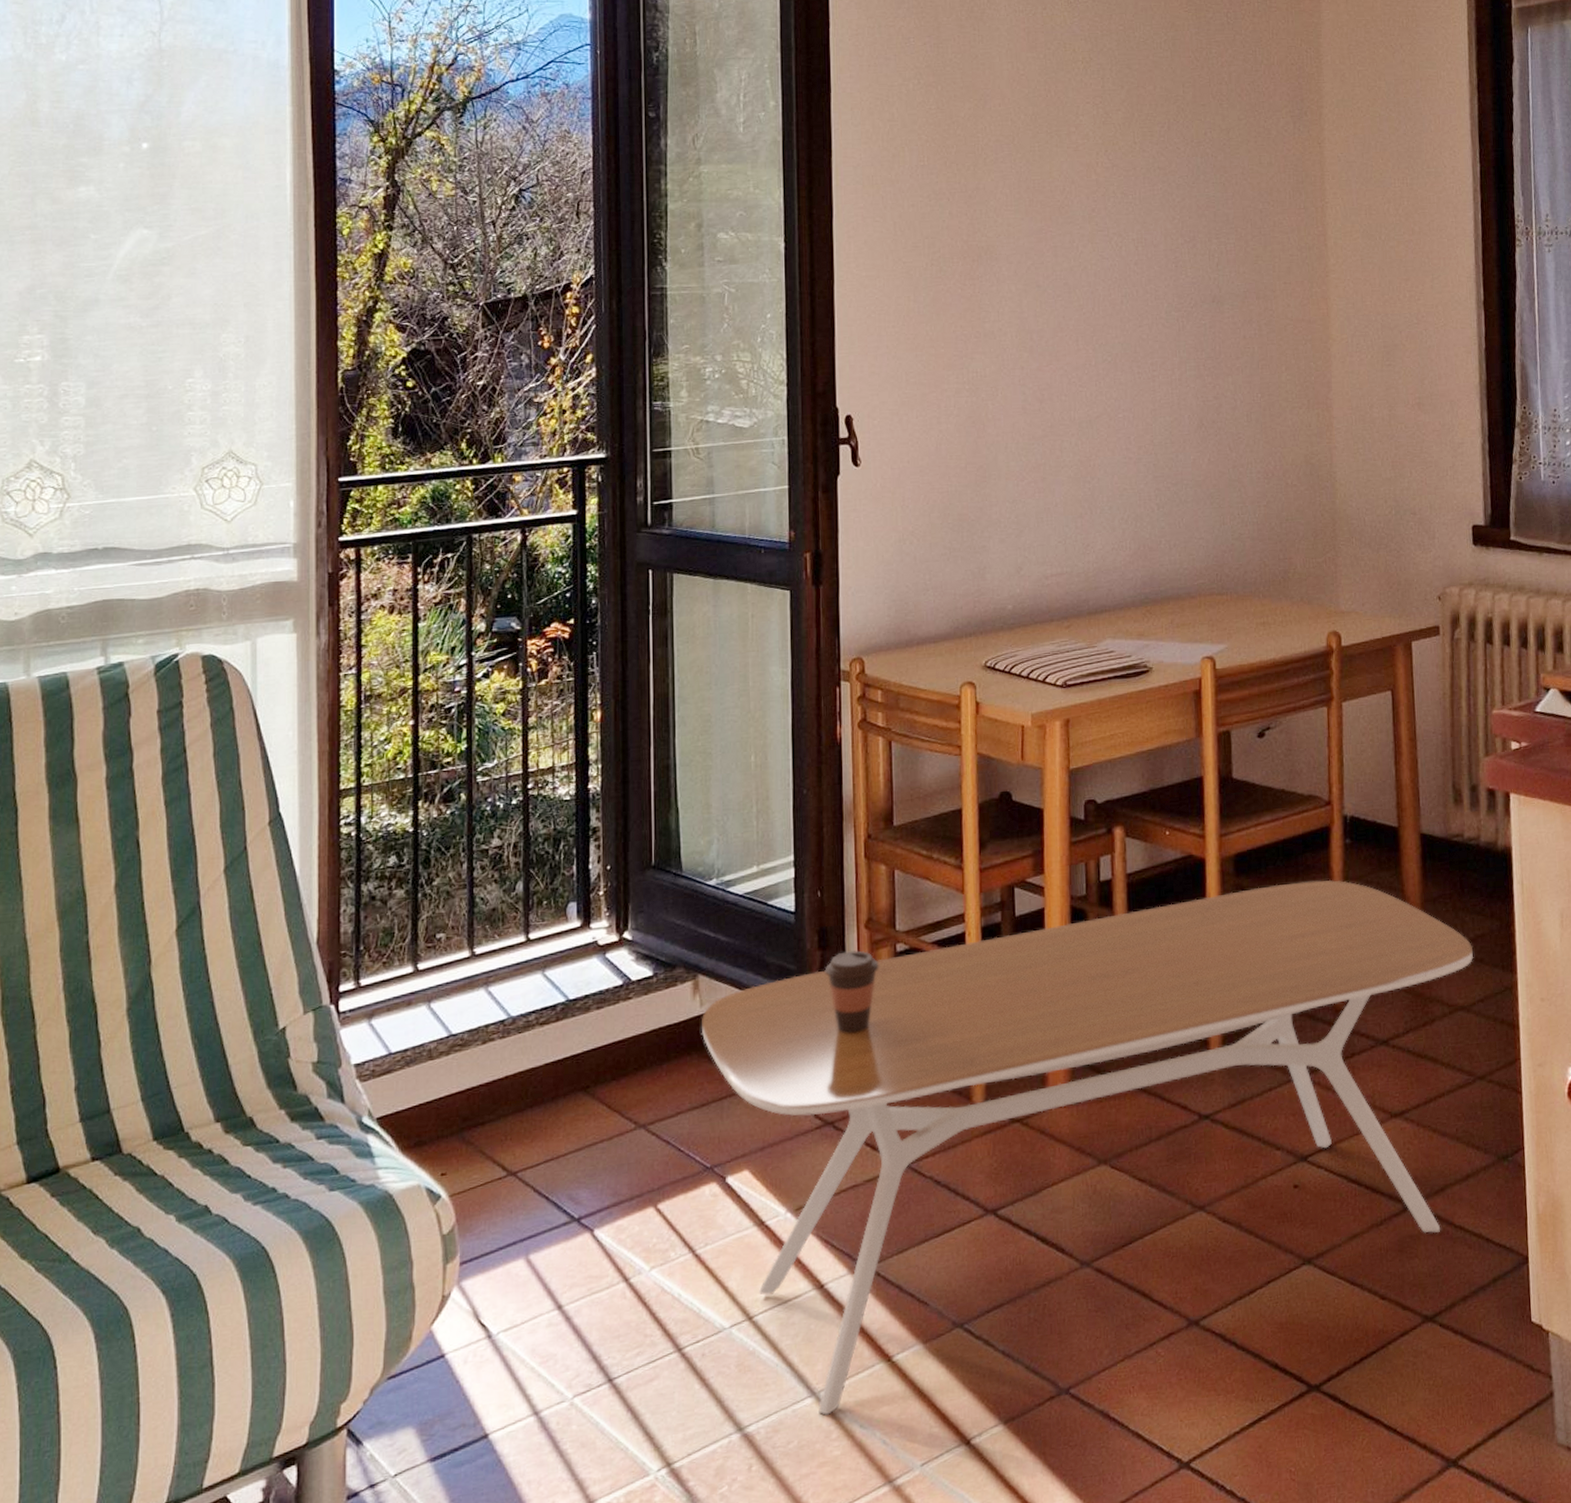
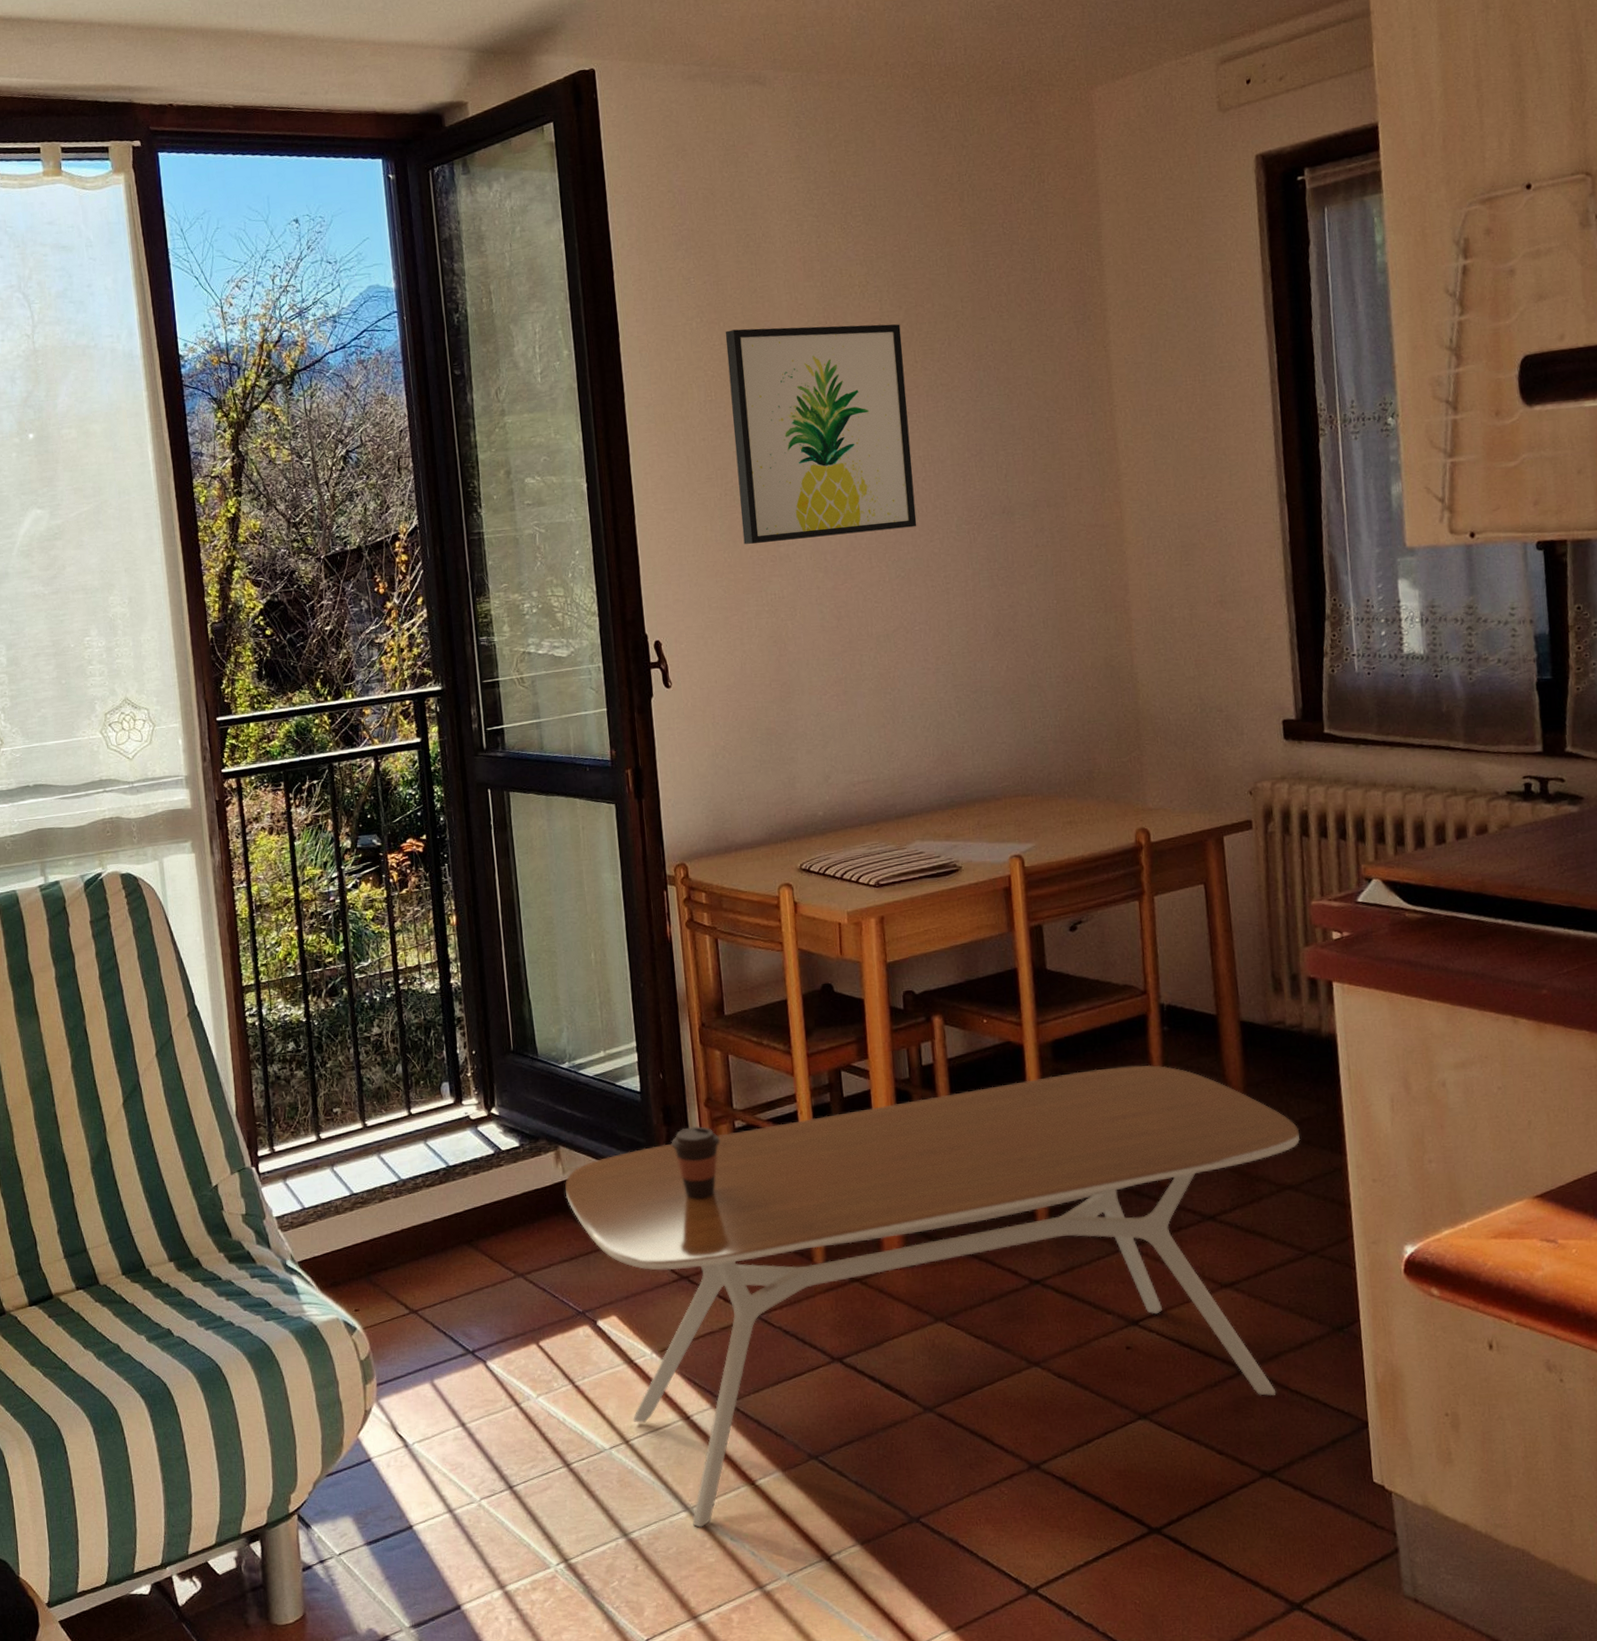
wall art: none [942,95,1127,318] -> present [725,324,917,544]

